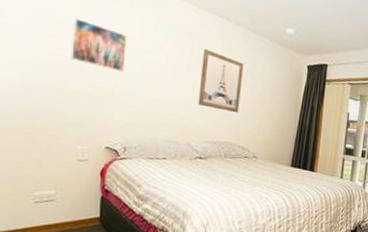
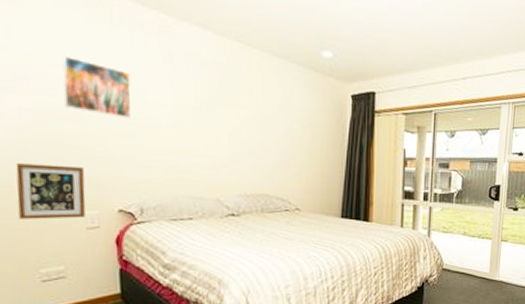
picture frame: none [22,102,80,152] -> present [15,163,86,219]
wall art: present [198,48,244,113] -> none [223,82,275,159]

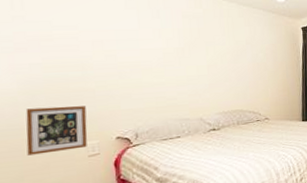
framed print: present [62,55,132,119] -> none [68,19,127,63]

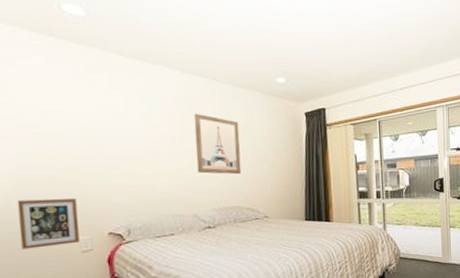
wall art: none [201,28,245,82] -> present [193,113,242,175]

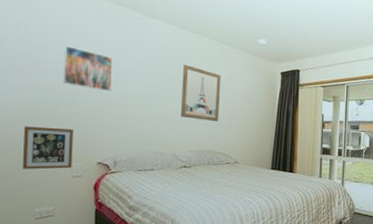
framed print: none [53,103,115,153] -> present [62,45,113,92]

